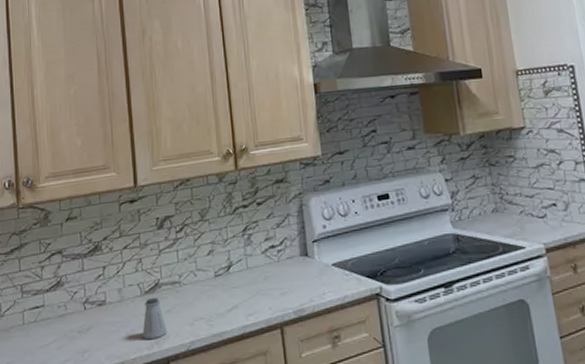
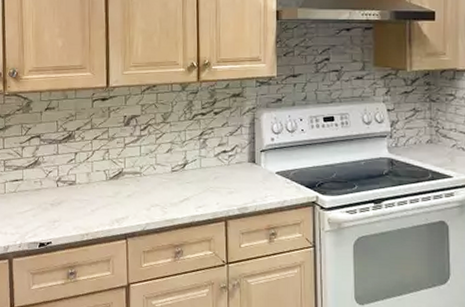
saltshaker: present [142,297,168,339] -> none [105,183,127,217]

